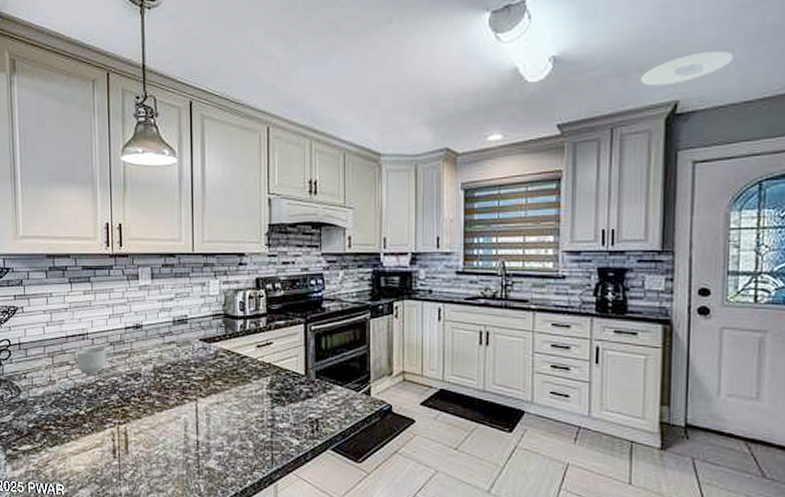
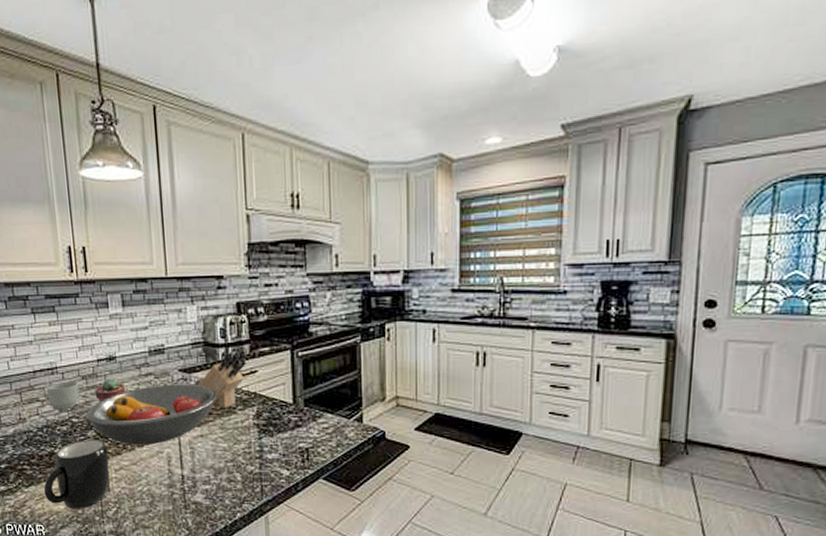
mug: none [66,403,129,471] -> present [43,440,110,509]
fruit bowl: none [110,352,235,411] -> present [85,384,218,445]
potted succulent: none [121,345,150,368] -> present [95,378,126,403]
knife block: none [216,321,264,377] -> present [197,348,247,408]
recessed light: present [640,50,734,86] -> none [652,36,755,78]

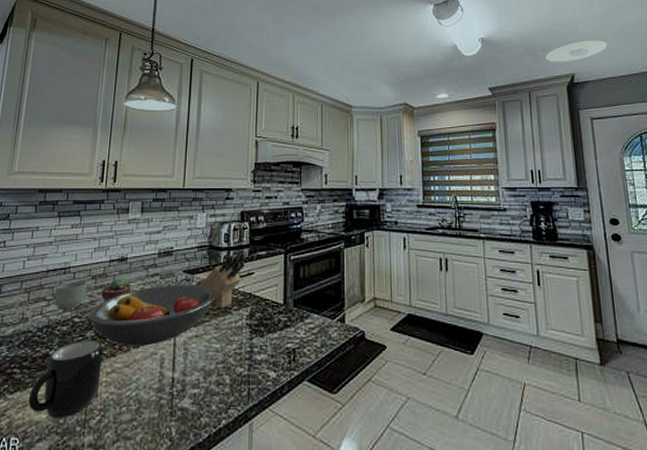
recessed light: none [652,36,755,78] -> present [545,40,608,62]

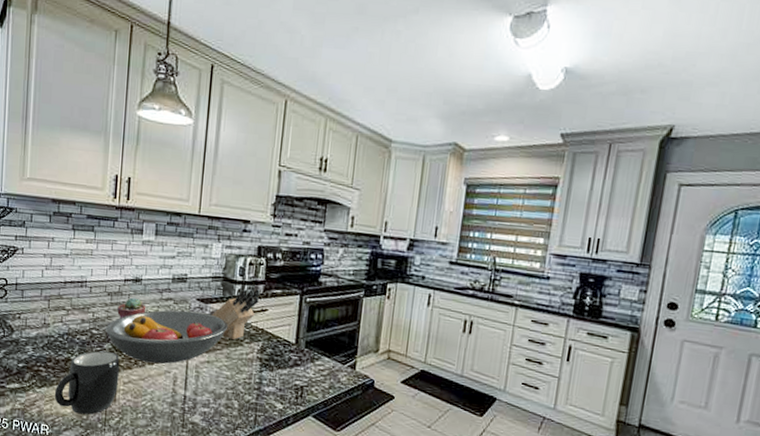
mug: present [55,280,93,309] -> none [73,295,109,321]
recessed light: present [545,40,608,62] -> none [642,82,730,110]

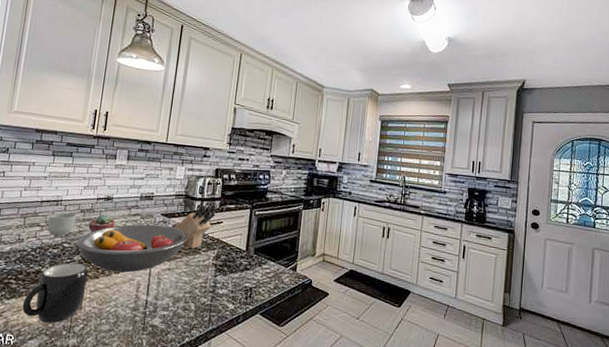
mug: none [73,295,109,321] -> present [47,212,82,236]

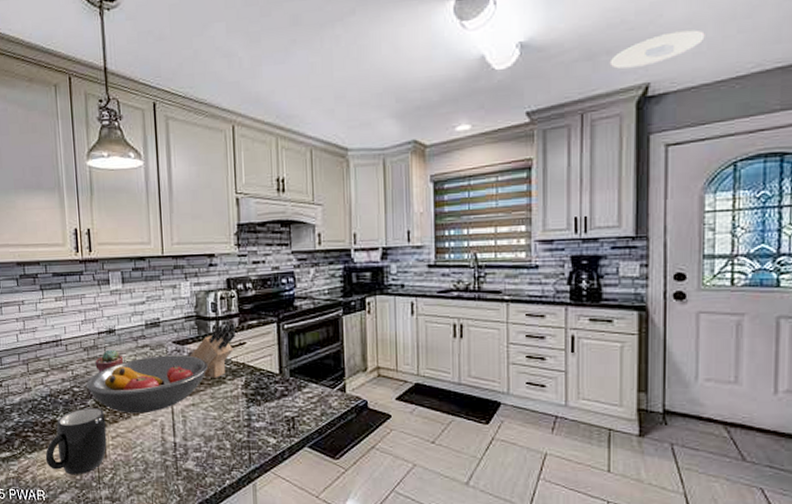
mug: present [47,212,82,236] -> none [51,352,86,380]
recessed light: none [502,50,560,69] -> present [609,29,705,69]

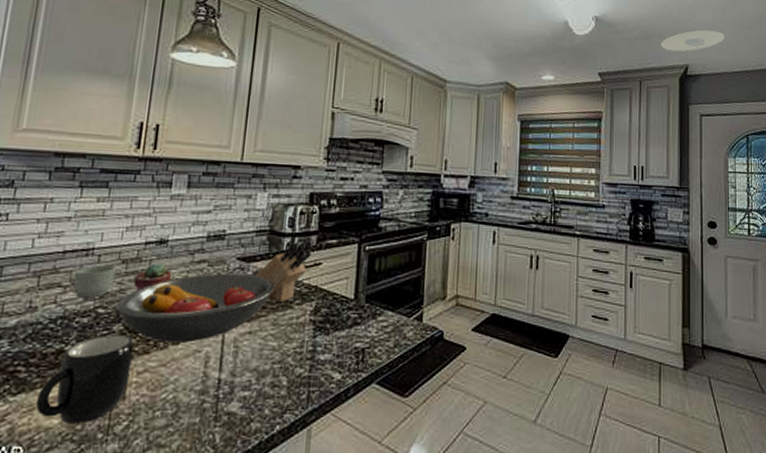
mug: none [51,352,86,380] -> present [73,264,123,298]

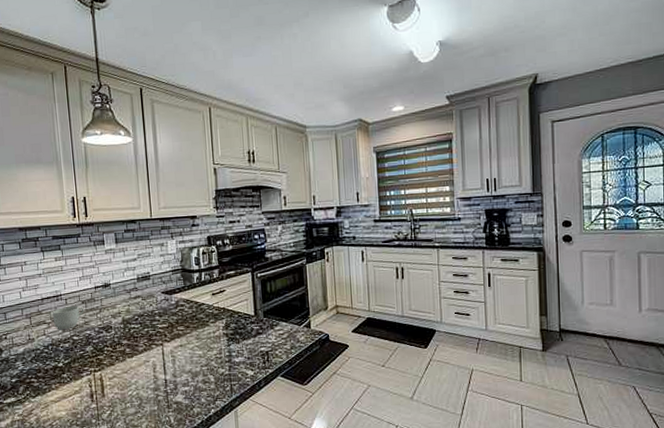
mug: present [35,335,134,424] -> none [48,353,105,414]
fruit bowl: present [115,273,276,343] -> none [84,303,194,357]
potted succulent: present [133,263,173,291] -> none [92,301,119,322]
knife block: present [255,239,314,302] -> none [177,273,217,322]
recessed light: present [660,30,725,52] -> none [507,33,576,62]

